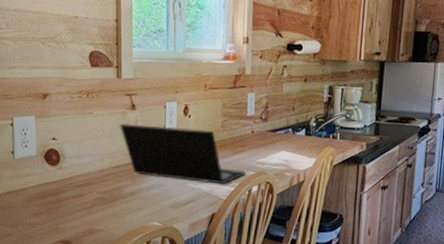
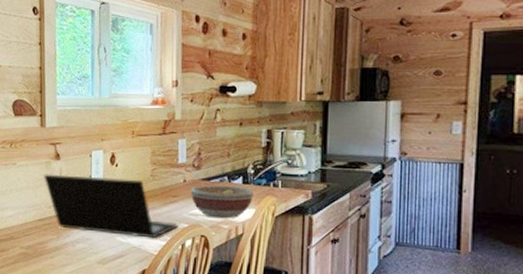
bowl: none [257,136,315,167] -> present [190,185,254,219]

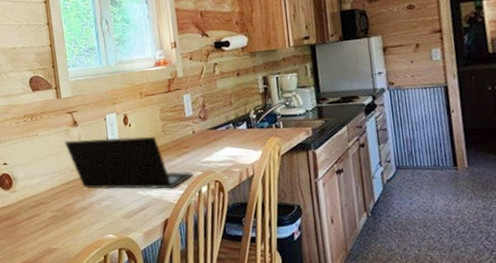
bowl: present [190,185,254,219] -> none [200,131,259,164]

